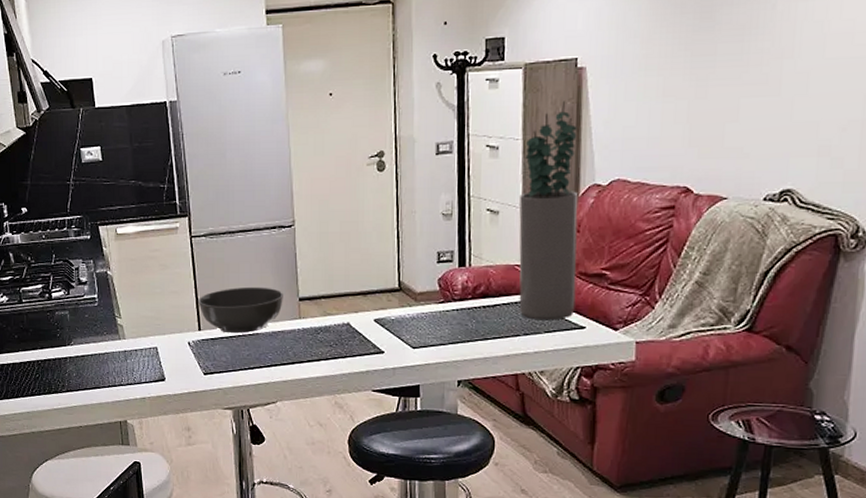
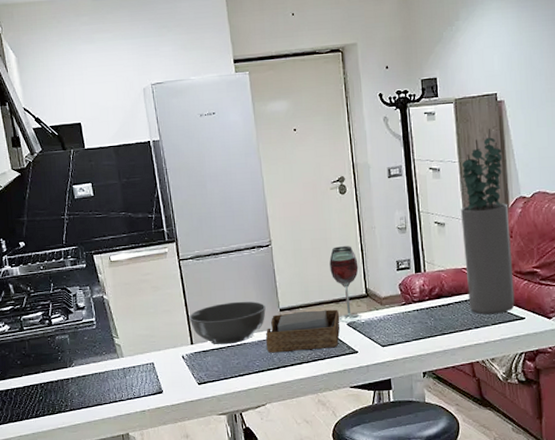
napkin holder: none [282,302,367,347] -> present [266,309,341,353]
wineglass: none [359,231,393,319] -> present [329,246,361,323]

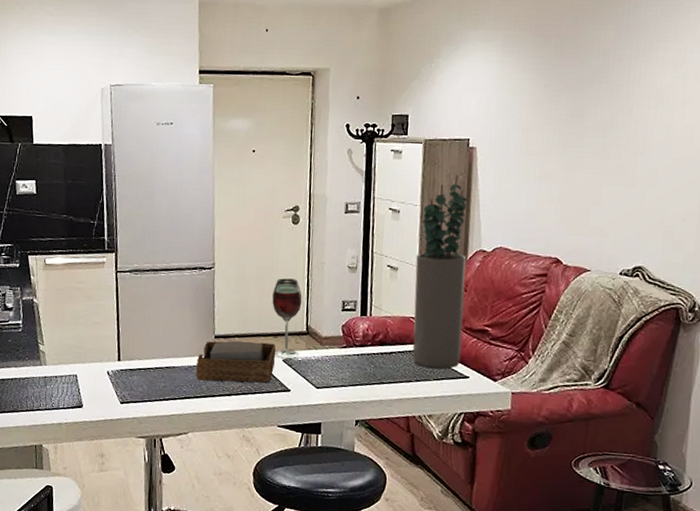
bowl: present [189,301,267,345] -> none [119,322,201,367]

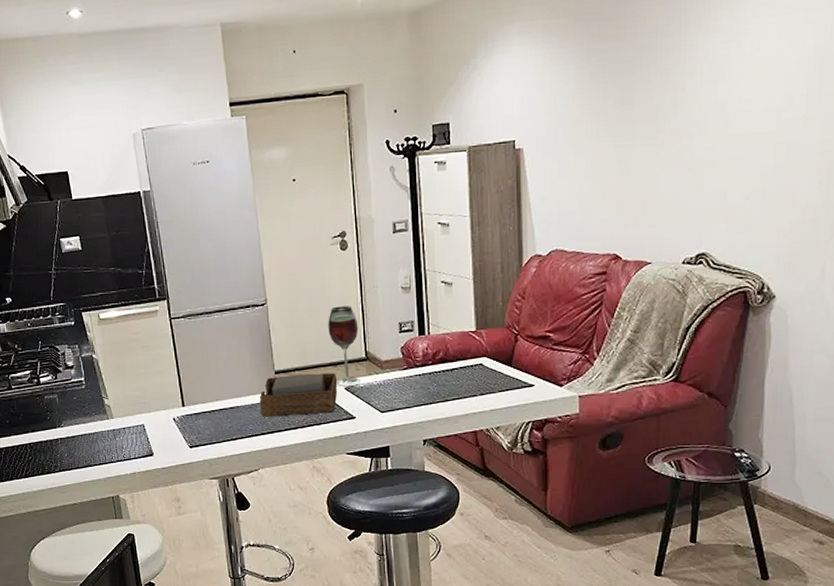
vase: present [412,175,468,369] -> none [469,180,524,381]

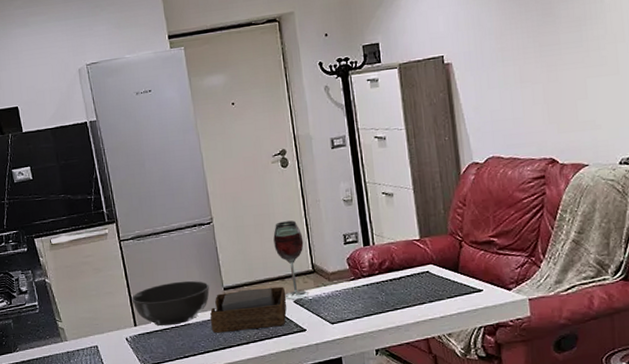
bowl: none [180,362,261,408] -> present [131,280,210,327]

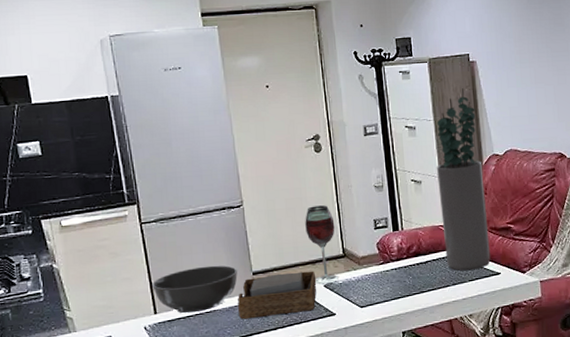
vase: none [408,93,471,288] -> present [436,88,491,271]

